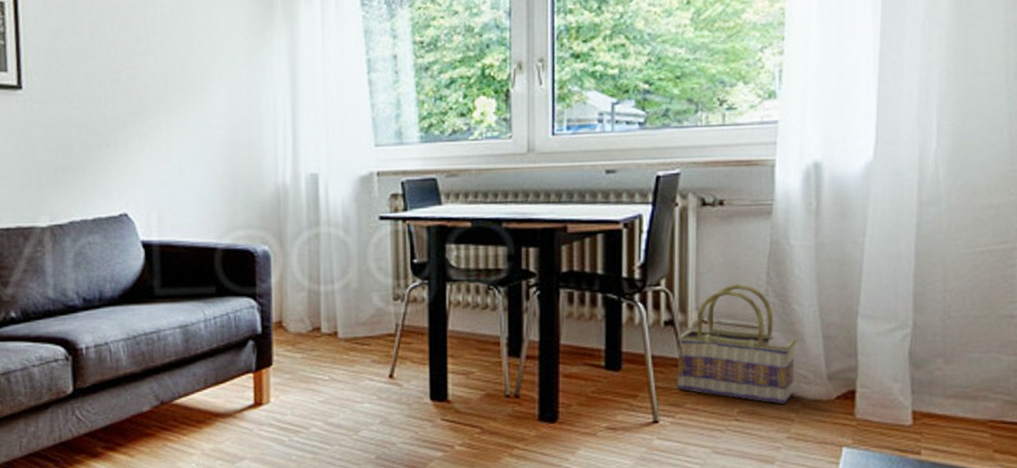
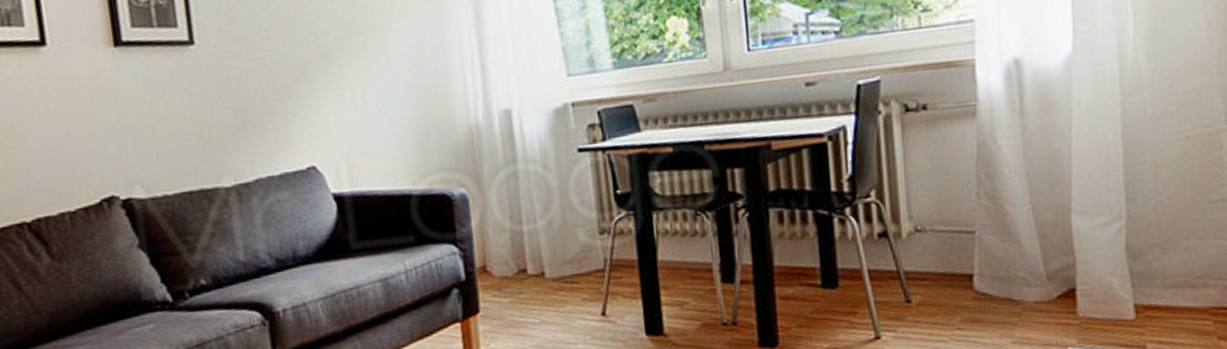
basket: present [676,284,798,404] -> none [891,189,1014,309]

